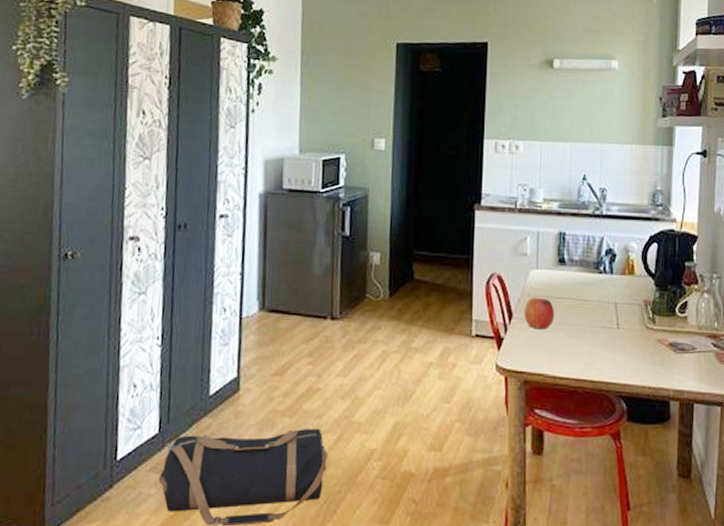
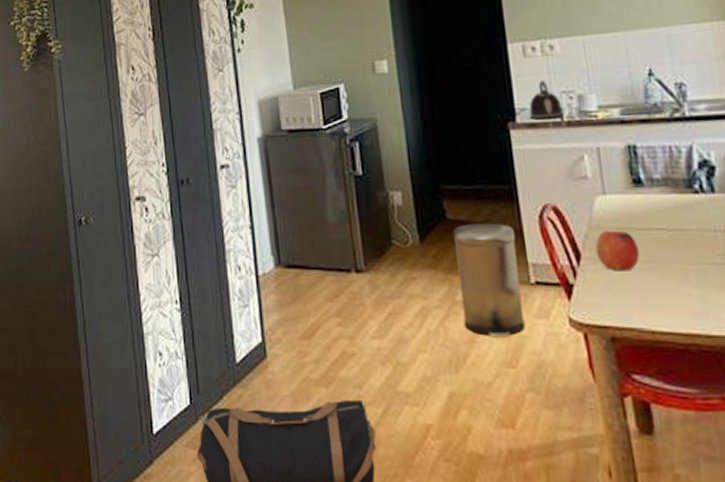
pedal bin: none [415,284,467,378] -> present [452,222,525,338]
kettle: none [492,173,518,205] -> present [529,80,564,120]

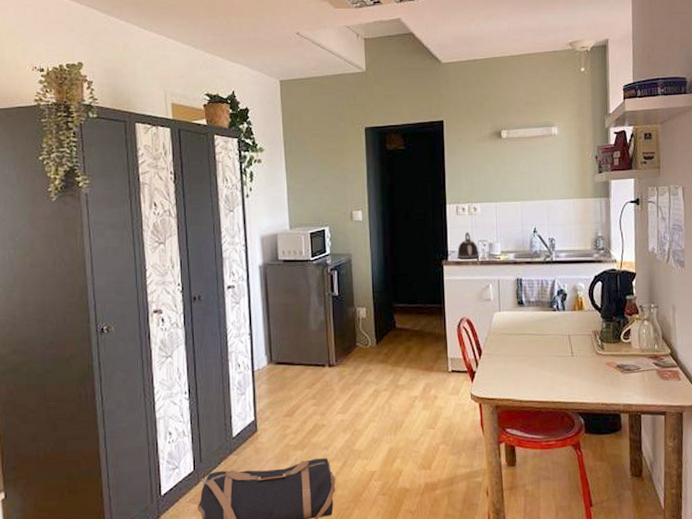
pedal bin: present [452,222,525,338] -> none [399,330,443,409]
fruit: present [595,230,640,271] -> none [491,335,518,362]

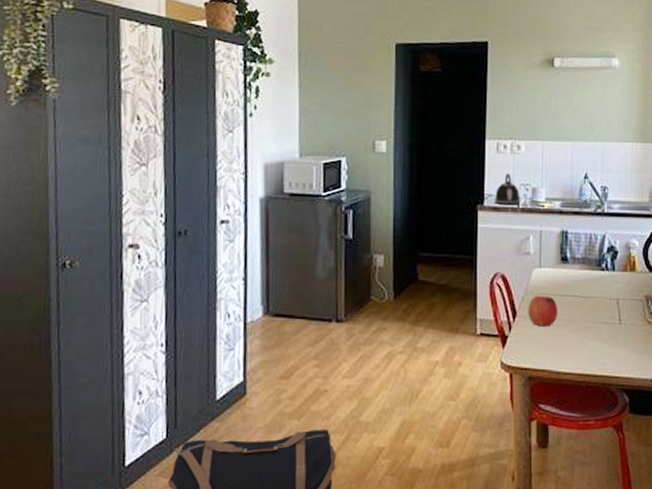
fruit: none [491,335,518,362] -> present [528,295,558,327]

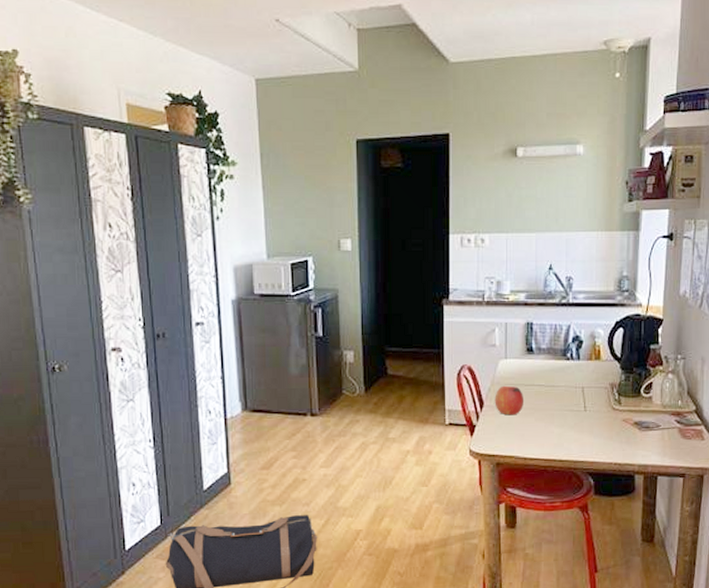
kettle: present [495,173,521,205] -> none [460,267,486,299]

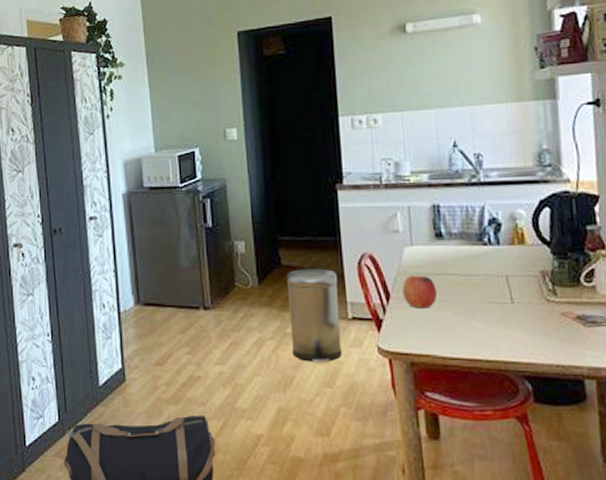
pedal bin: none [391,378,439,465] -> present [286,268,342,363]

